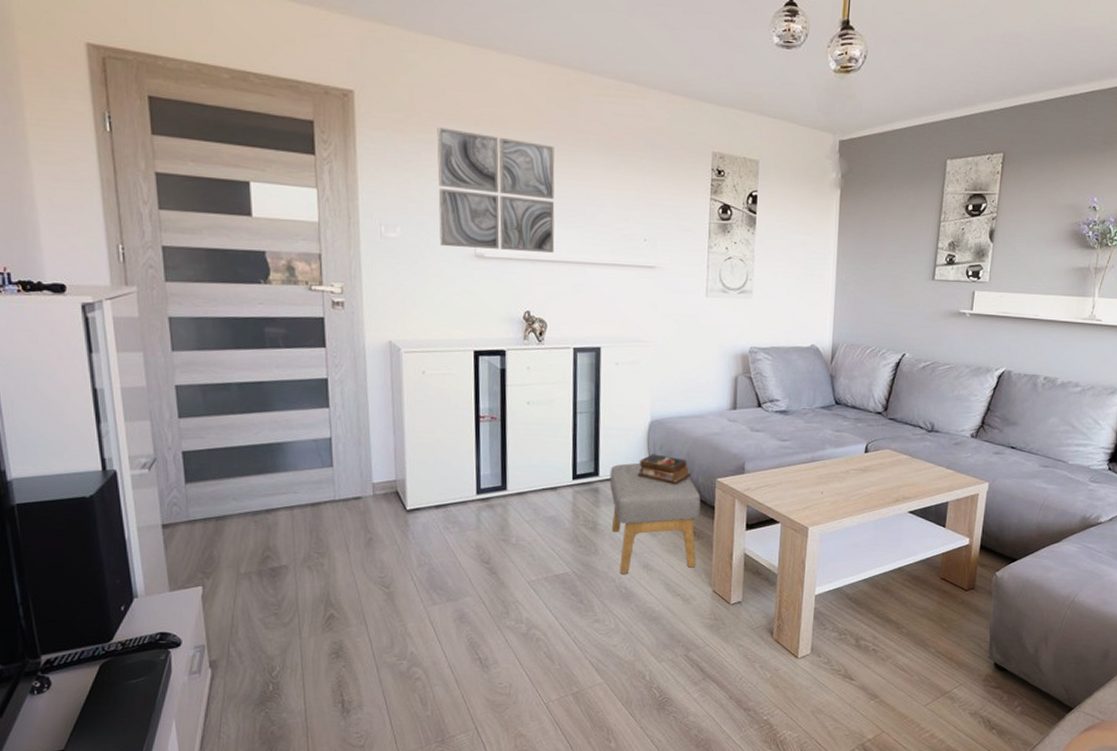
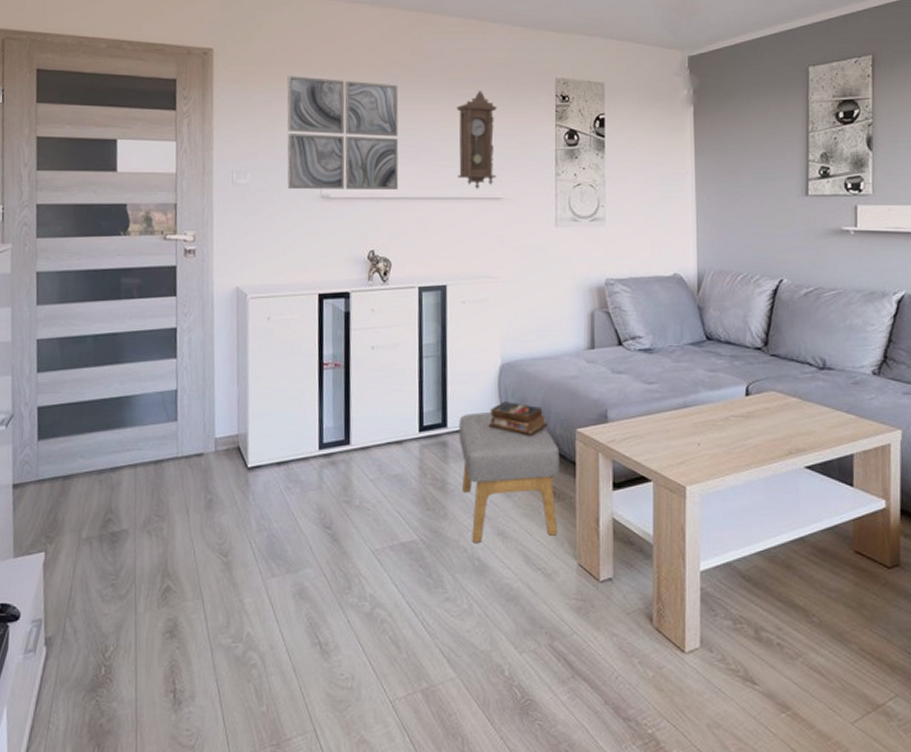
pendulum clock: none [613,159,654,257] -> present [456,91,497,189]

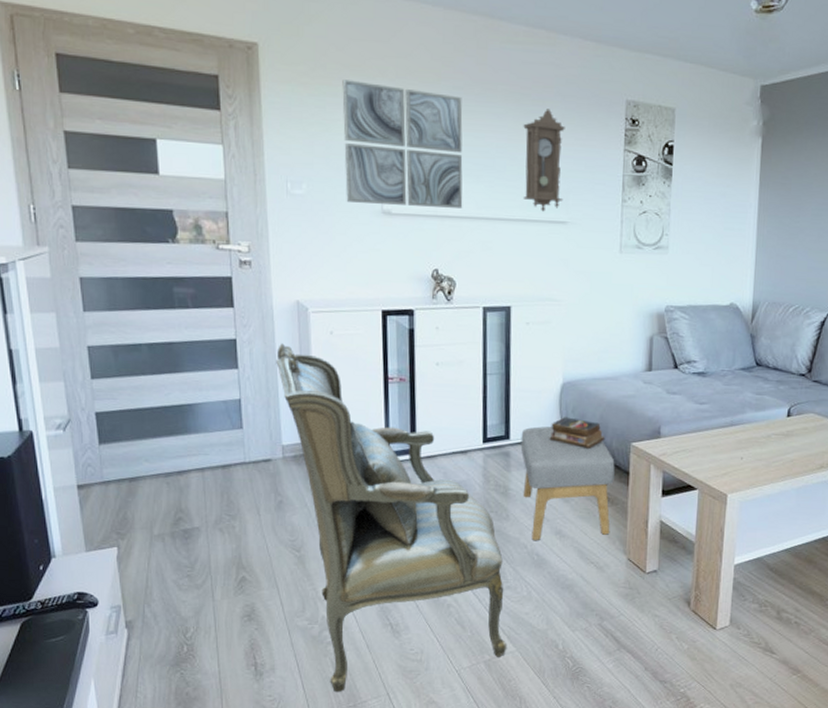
armchair: none [213,331,447,728] -> present [276,343,507,693]

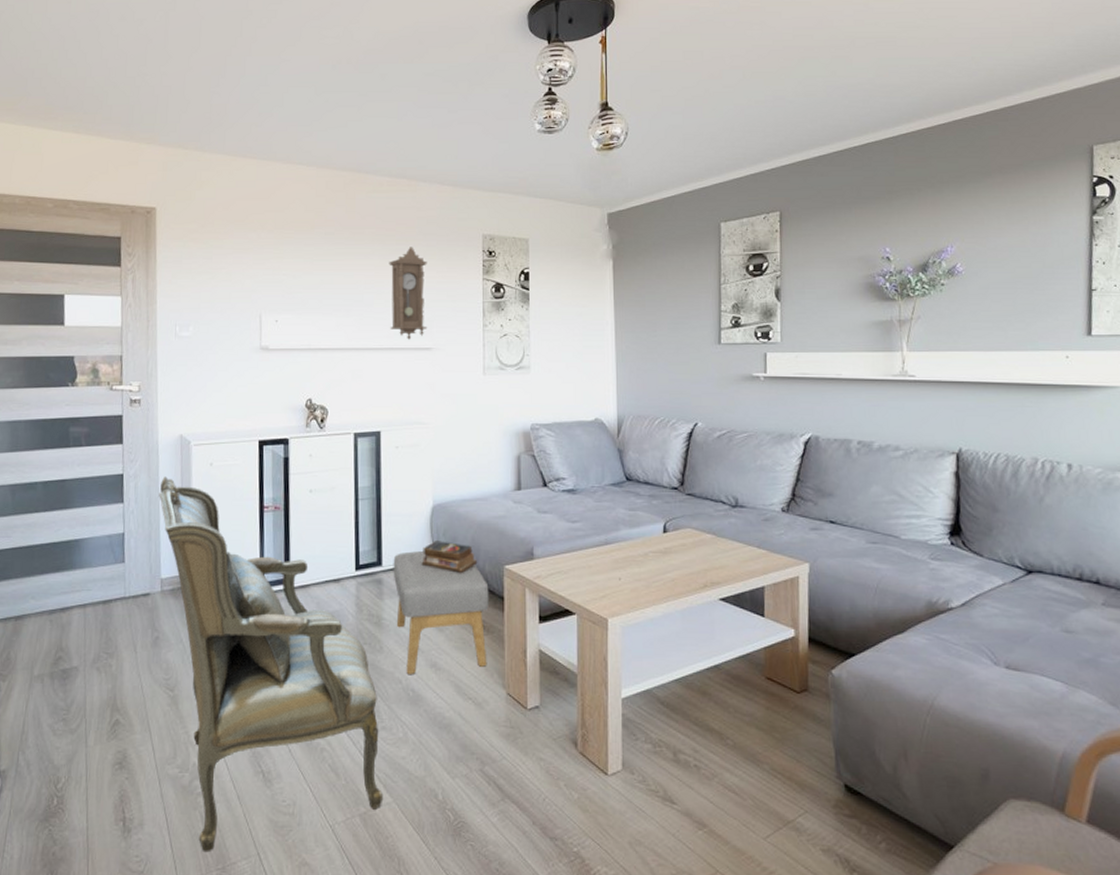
wall art: present [342,80,463,208] -> none [227,233,335,341]

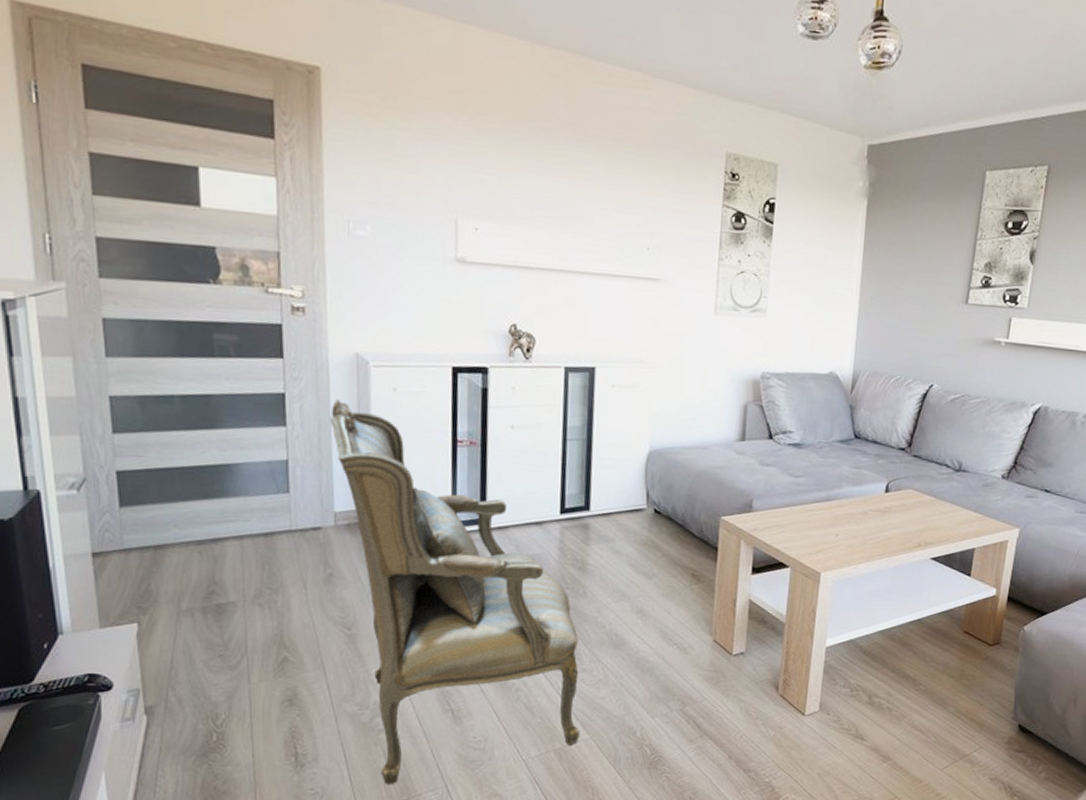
pendulum clock: present [389,247,428,340] -> none [612,157,660,267]
footstool: present [393,550,489,674] -> none [601,497,703,619]
books: present [421,539,478,573] -> none [633,486,694,522]

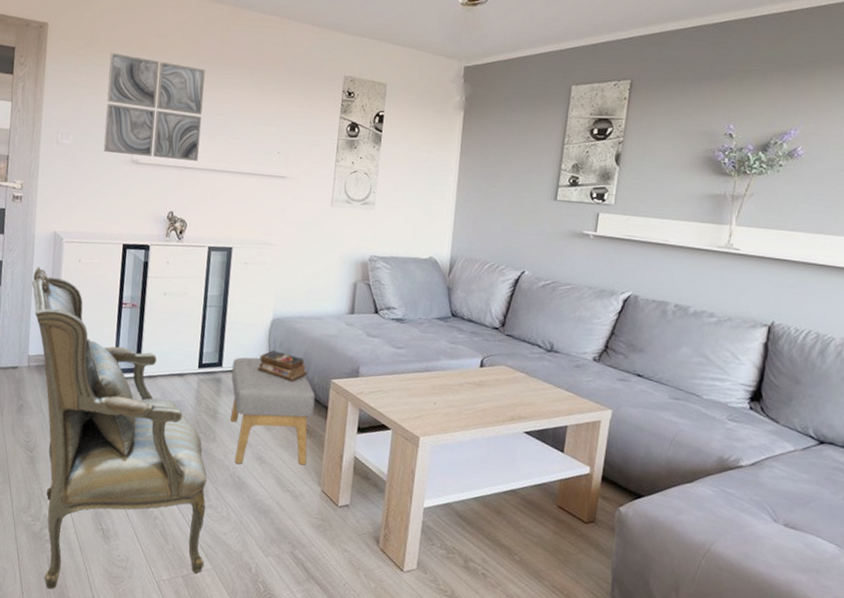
wall art: none [415,113,549,260] -> present [103,53,206,161]
footstool: none [601,497,703,619] -> present [229,357,316,465]
books: none [633,486,694,522] -> present [257,349,308,382]

